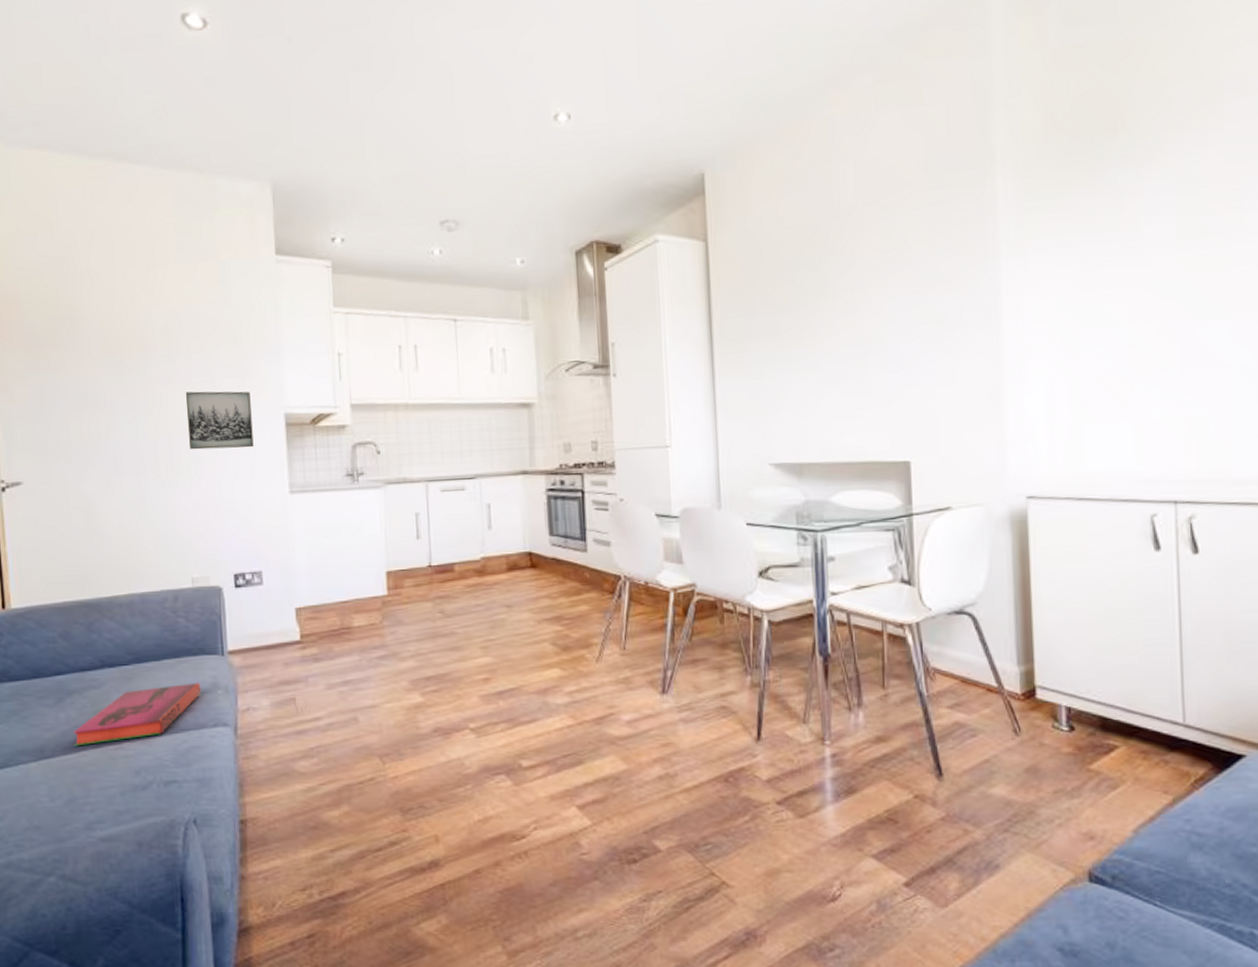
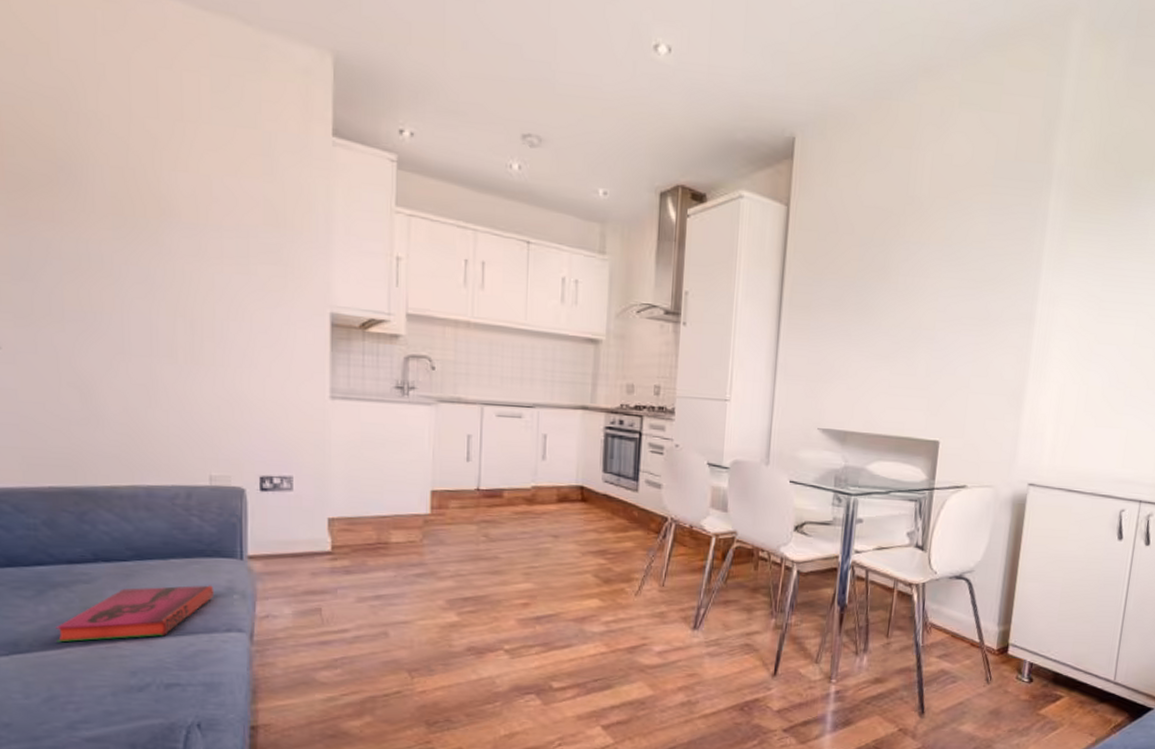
wall art: present [185,391,254,450] -> none [213,273,292,345]

